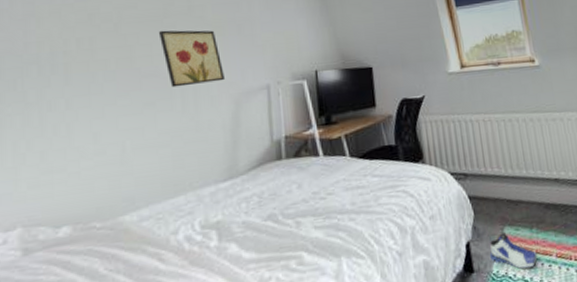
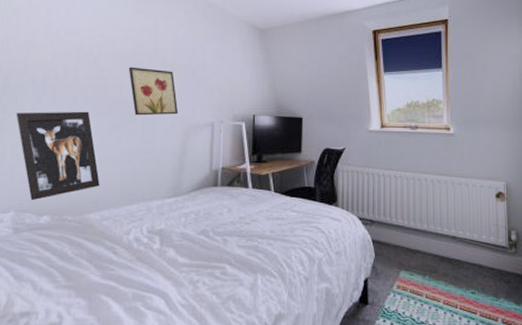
wall art: none [16,89,134,211] -> present [16,111,100,201]
sneaker: present [489,232,538,269] -> none [383,275,426,309]

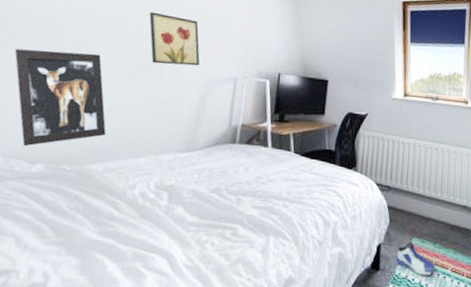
sneaker: none [383,275,426,309] -> present [395,242,436,276]

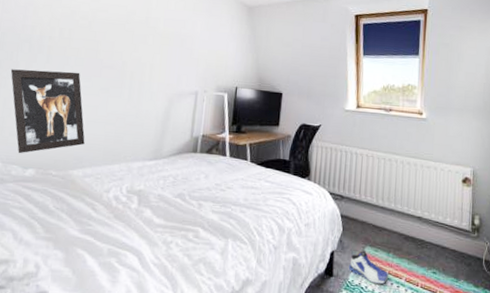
wall art: present [149,11,200,66] -> none [120,33,165,82]

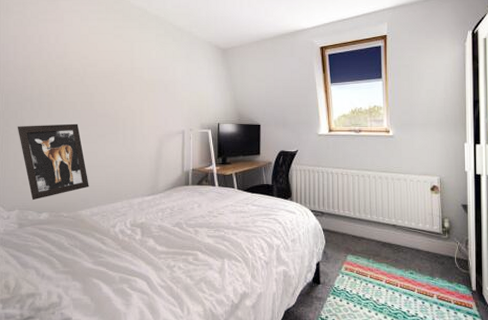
sneaker: present [348,250,389,285] -> none [333,259,371,288]

